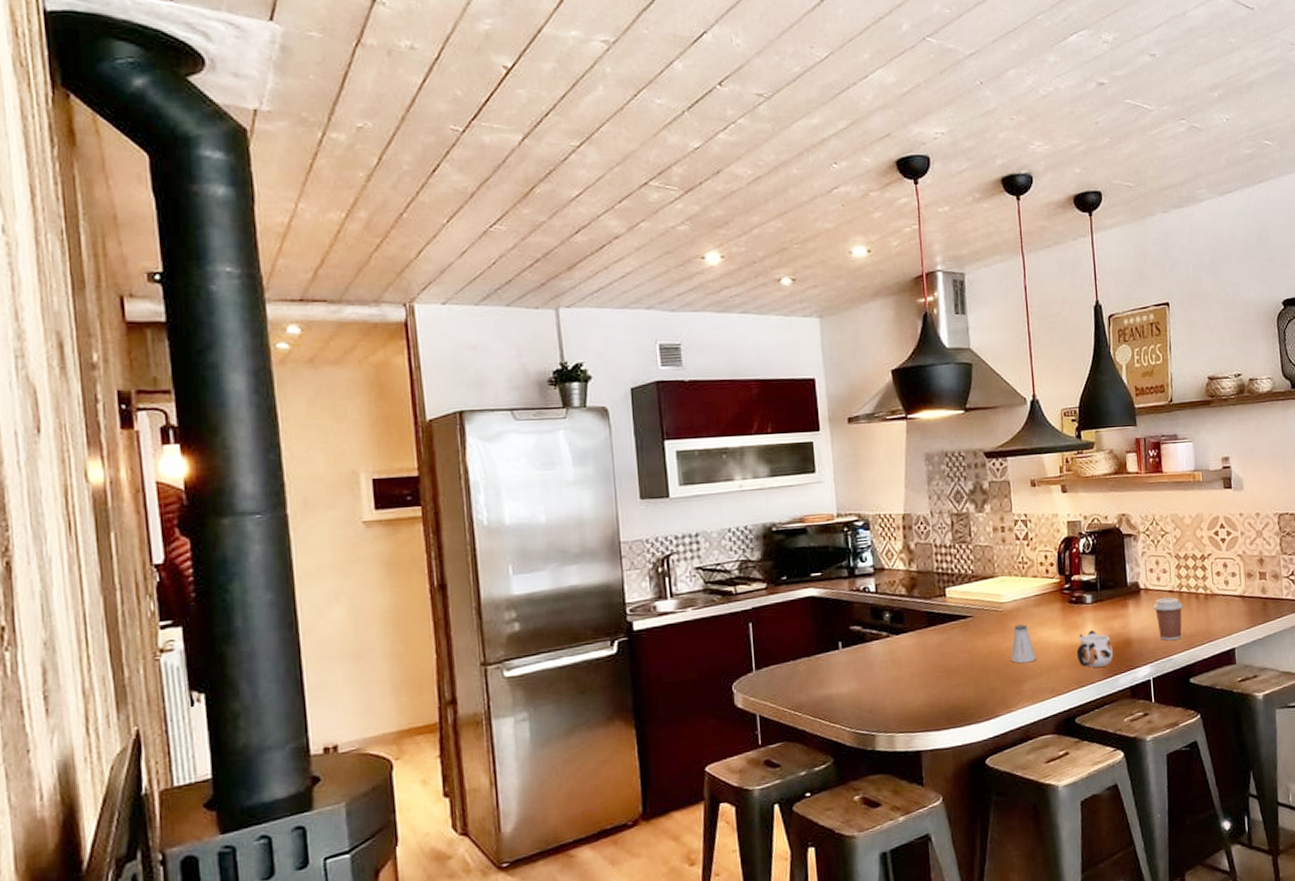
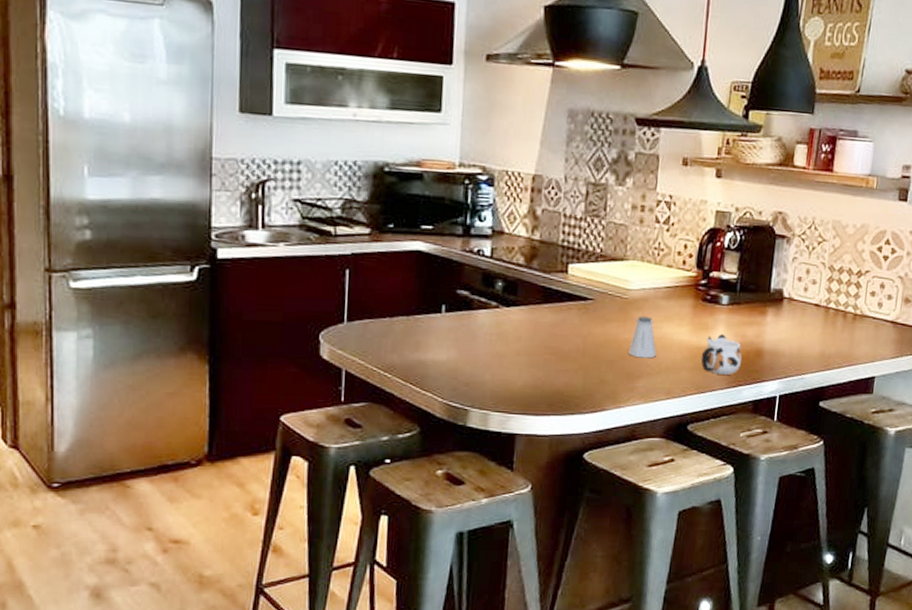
coffee cup: present [1153,597,1184,641] -> none [793,311,828,359]

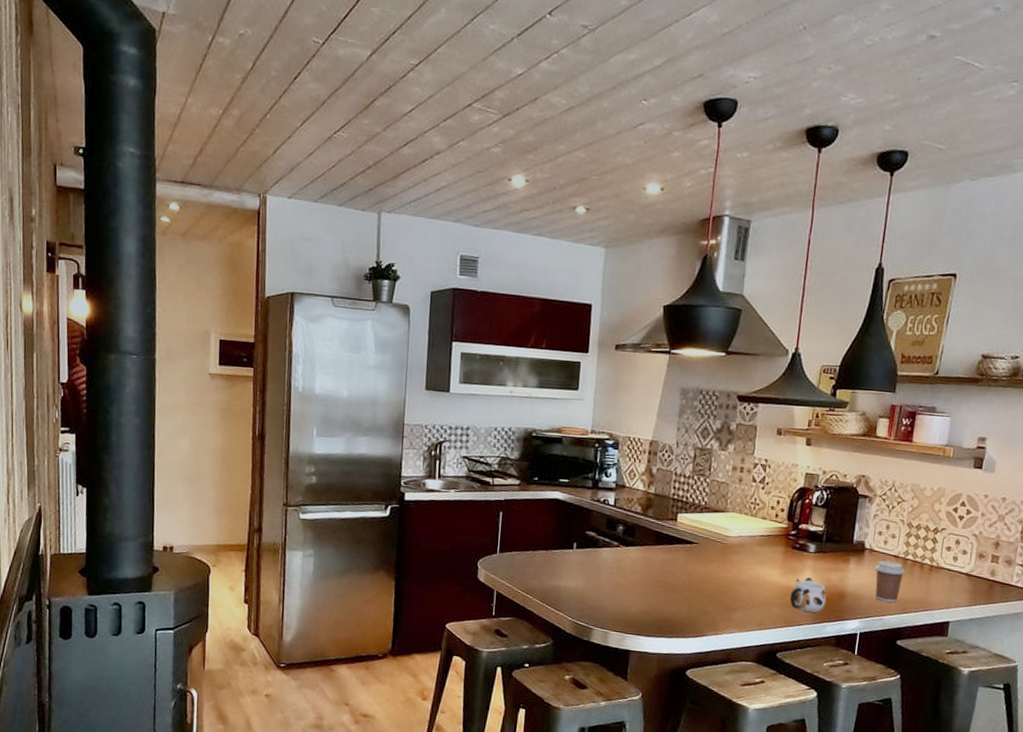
saltshaker: present [629,316,657,359] -> none [727,559,751,595]
coffee cup: none [793,311,828,359] -> present [874,561,906,603]

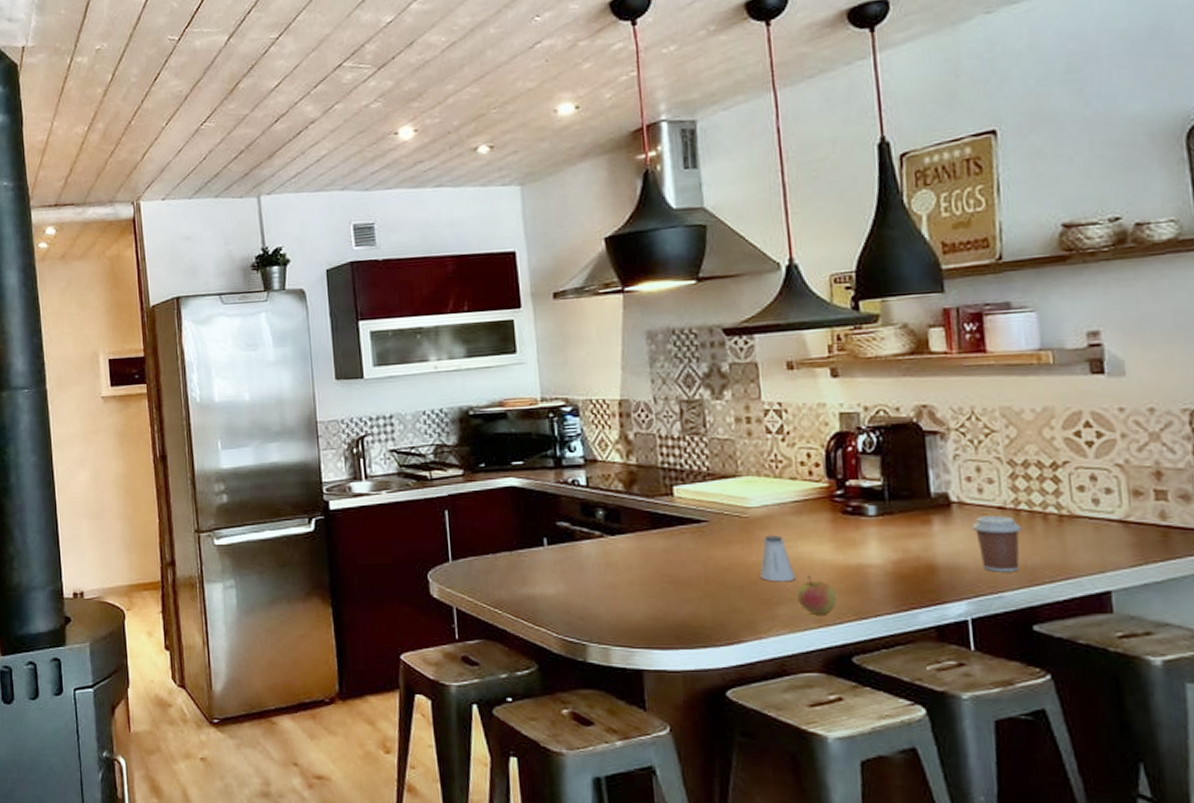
saltshaker: none [727,559,751,595] -> present [760,535,795,582]
apple: none [749,591,776,621] -> present [798,575,837,615]
mug: present [789,577,827,612] -> none [853,550,910,596]

